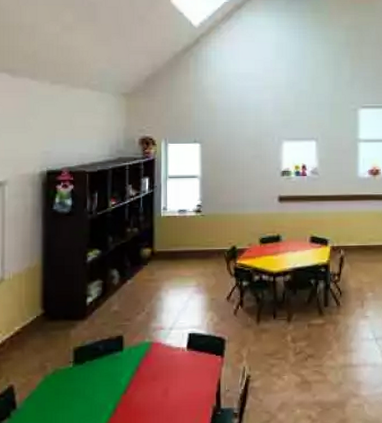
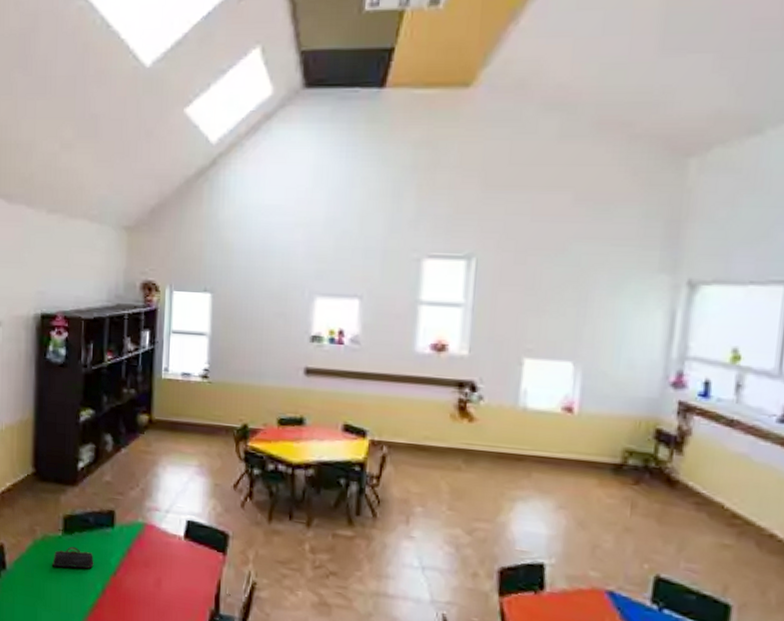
pencil case: none [64,375,105,397] -> present [52,546,94,569]

